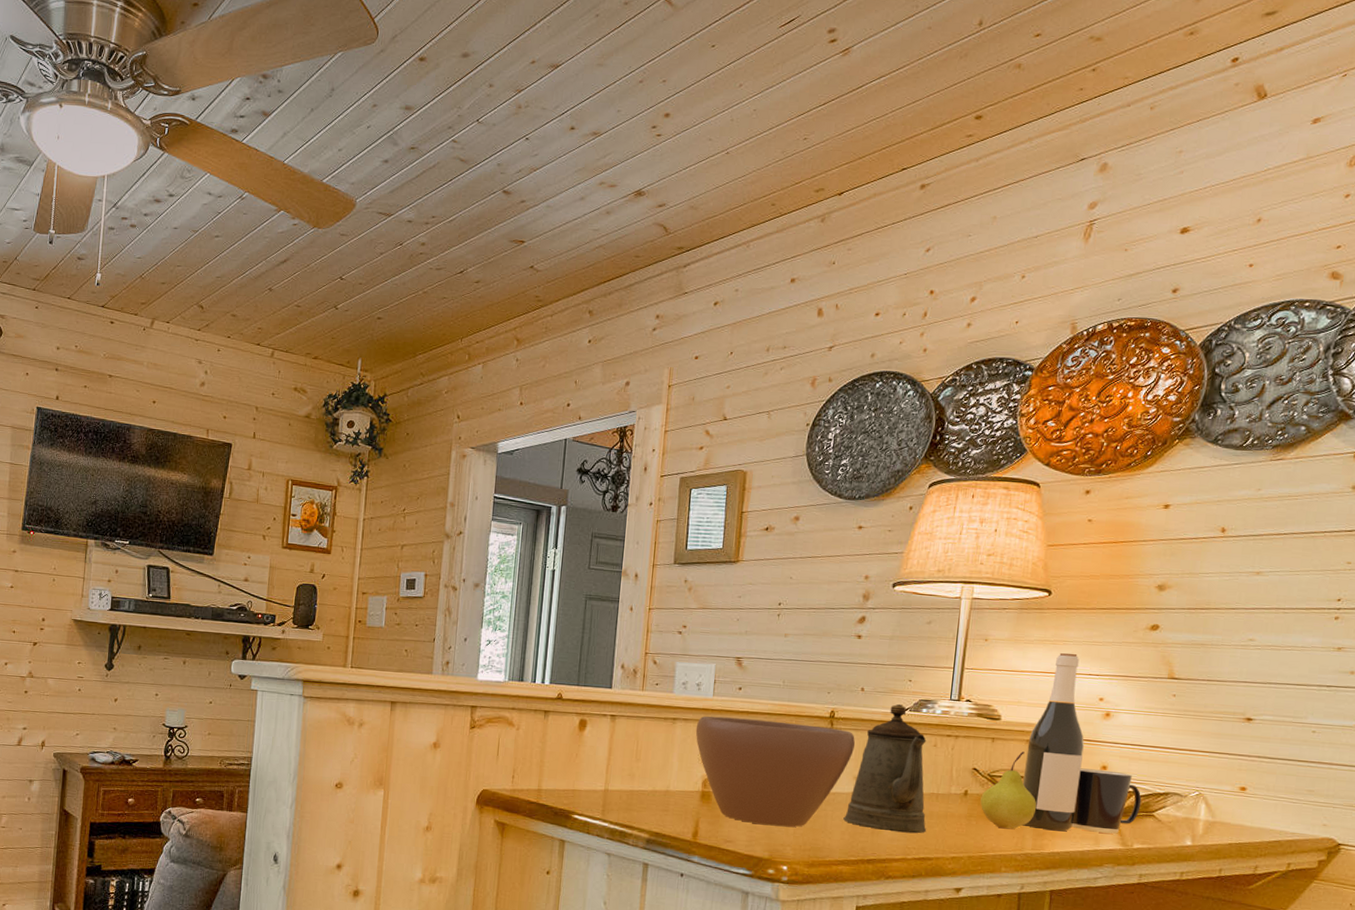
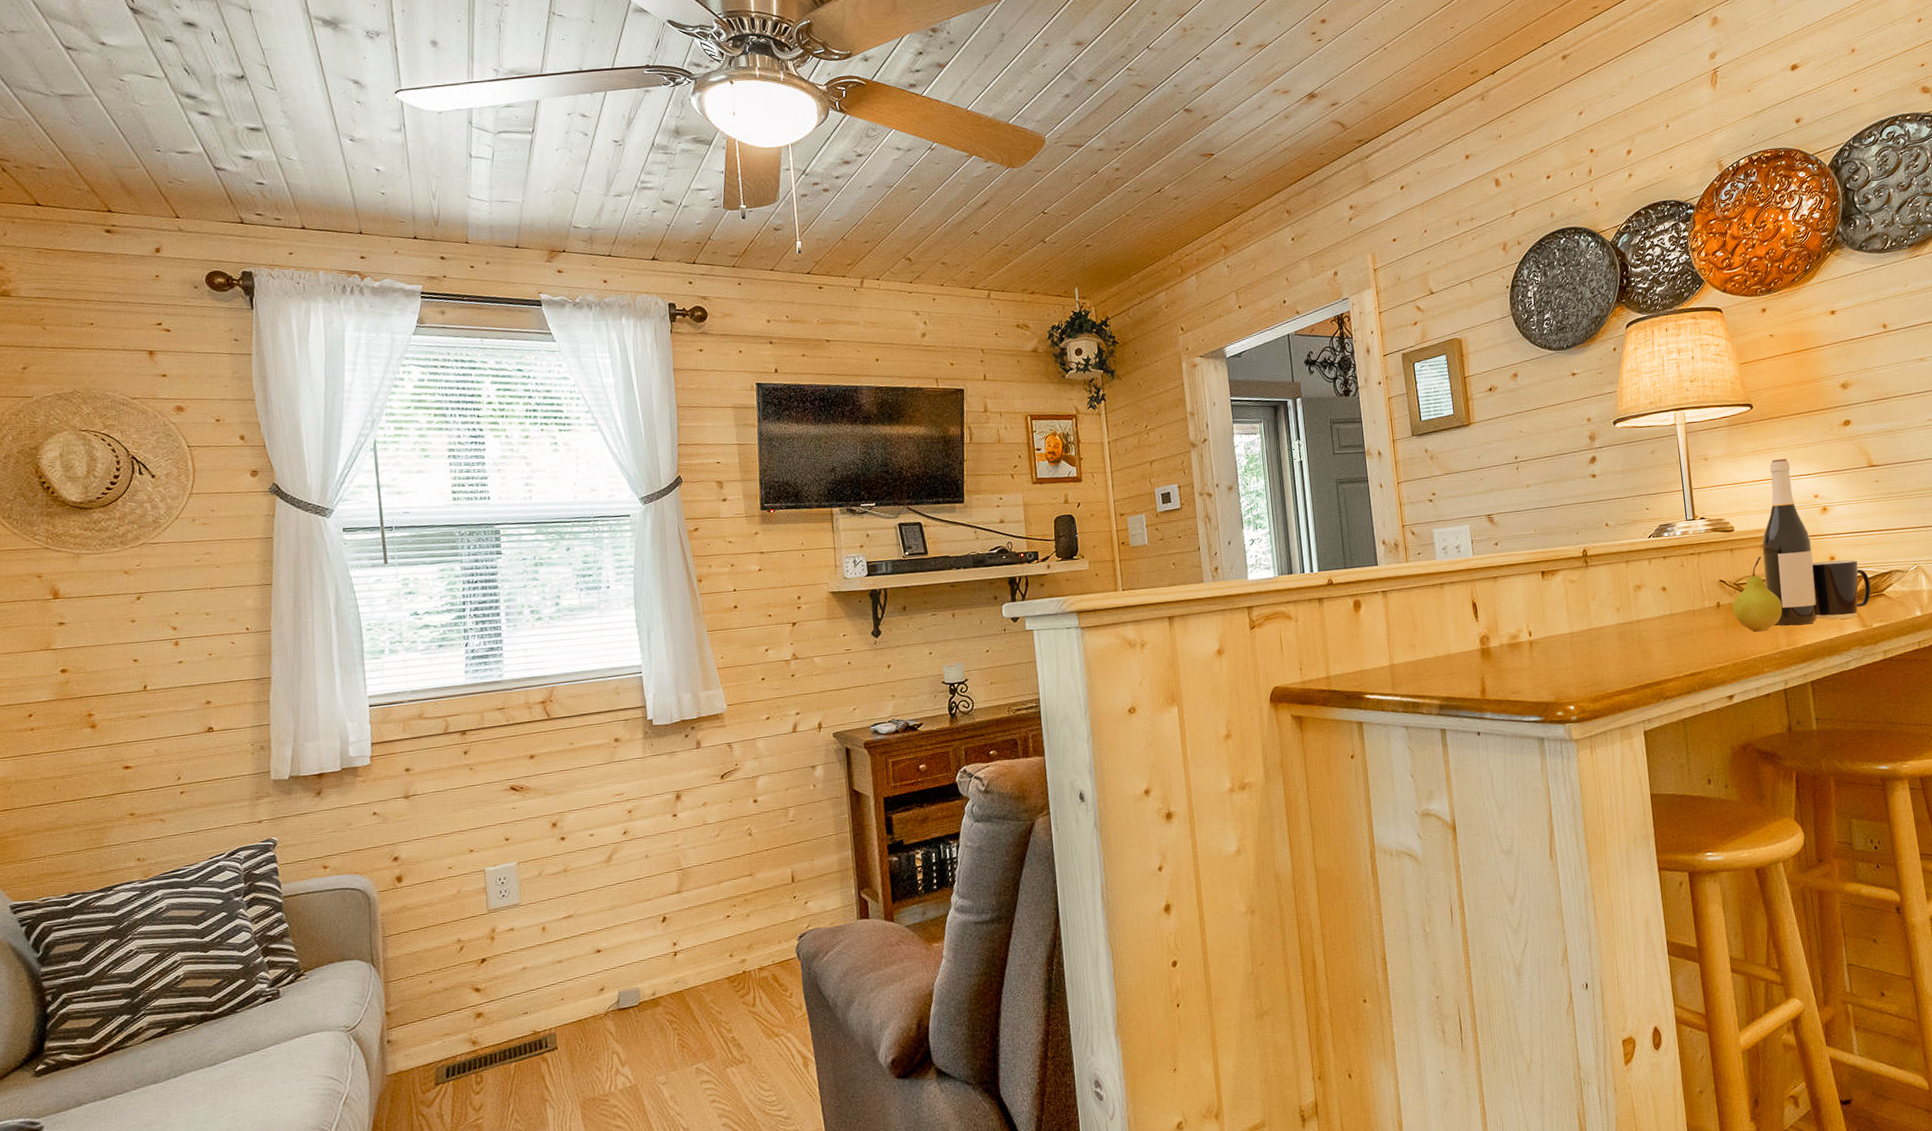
bowl: present [695,716,855,827] -> none [1463,565,1611,671]
coffee pot: present [843,704,927,833] -> none [1615,533,1692,654]

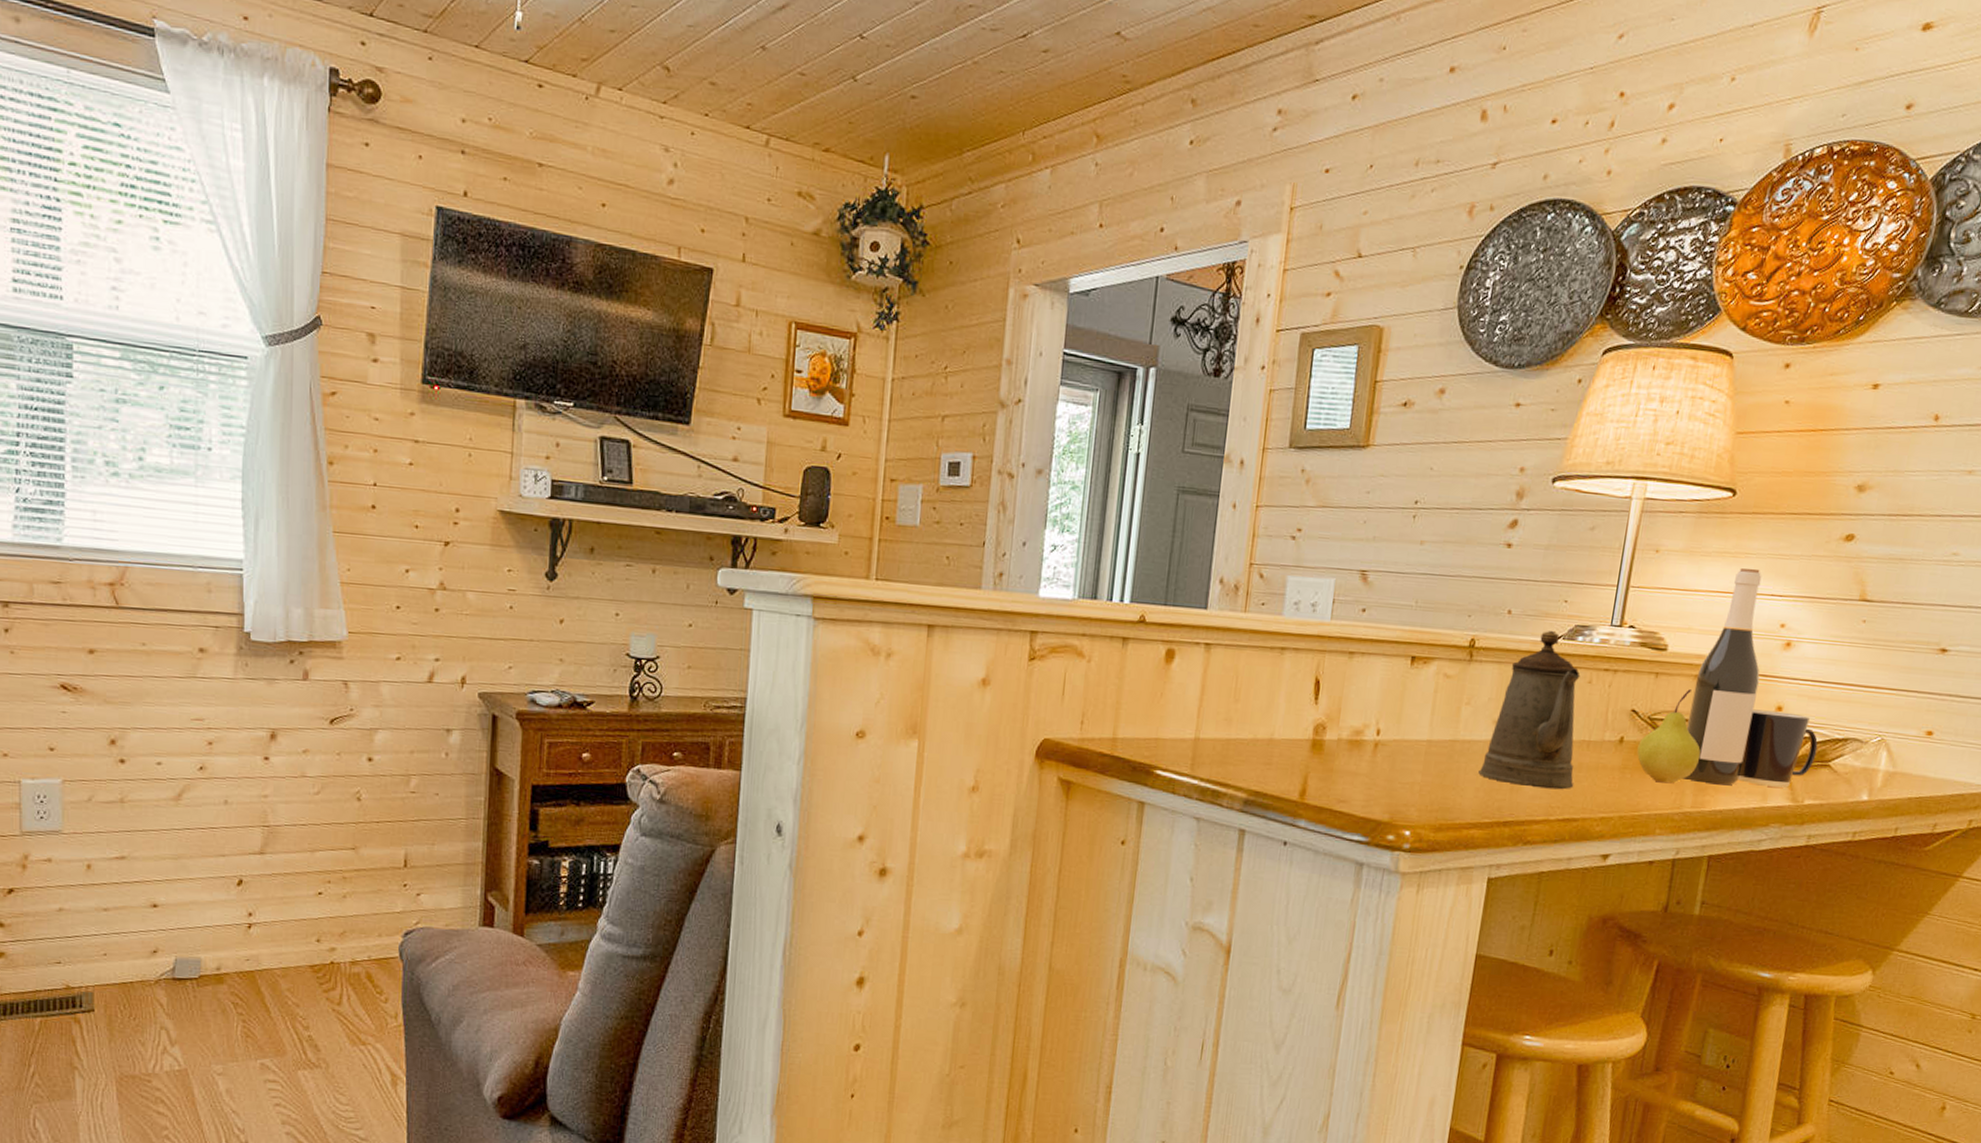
coffee pot: none [1615,533,1692,654] -> present [1478,631,1580,789]

